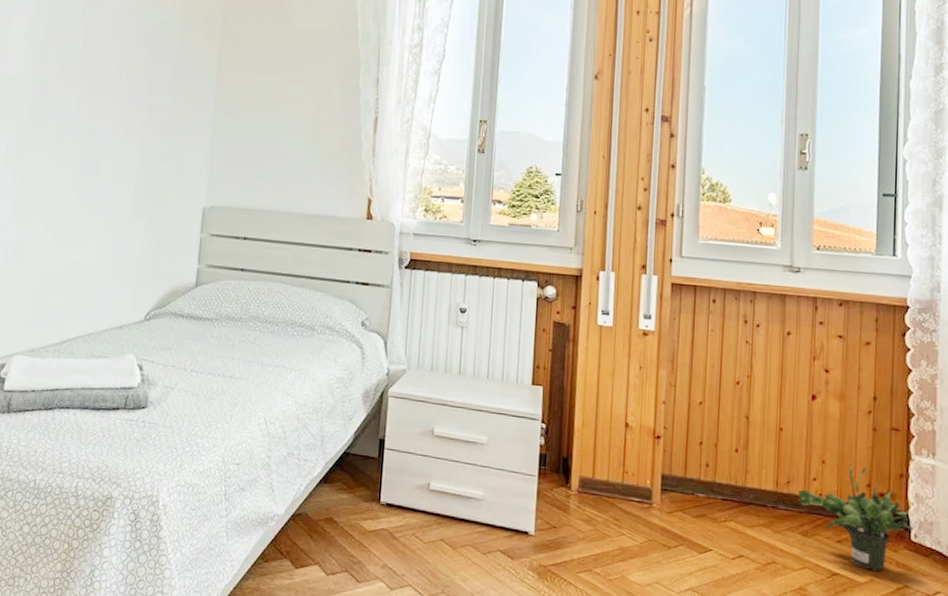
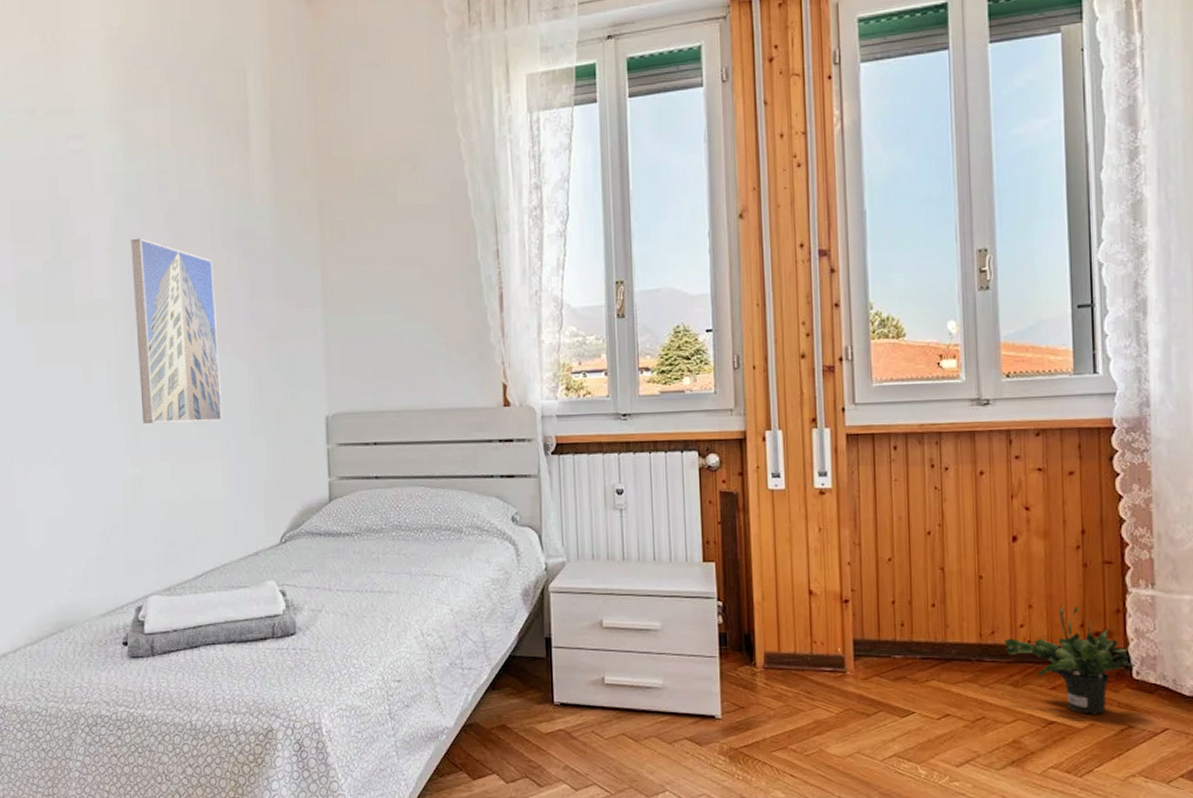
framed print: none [33,25,119,200] -> present [130,238,222,424]

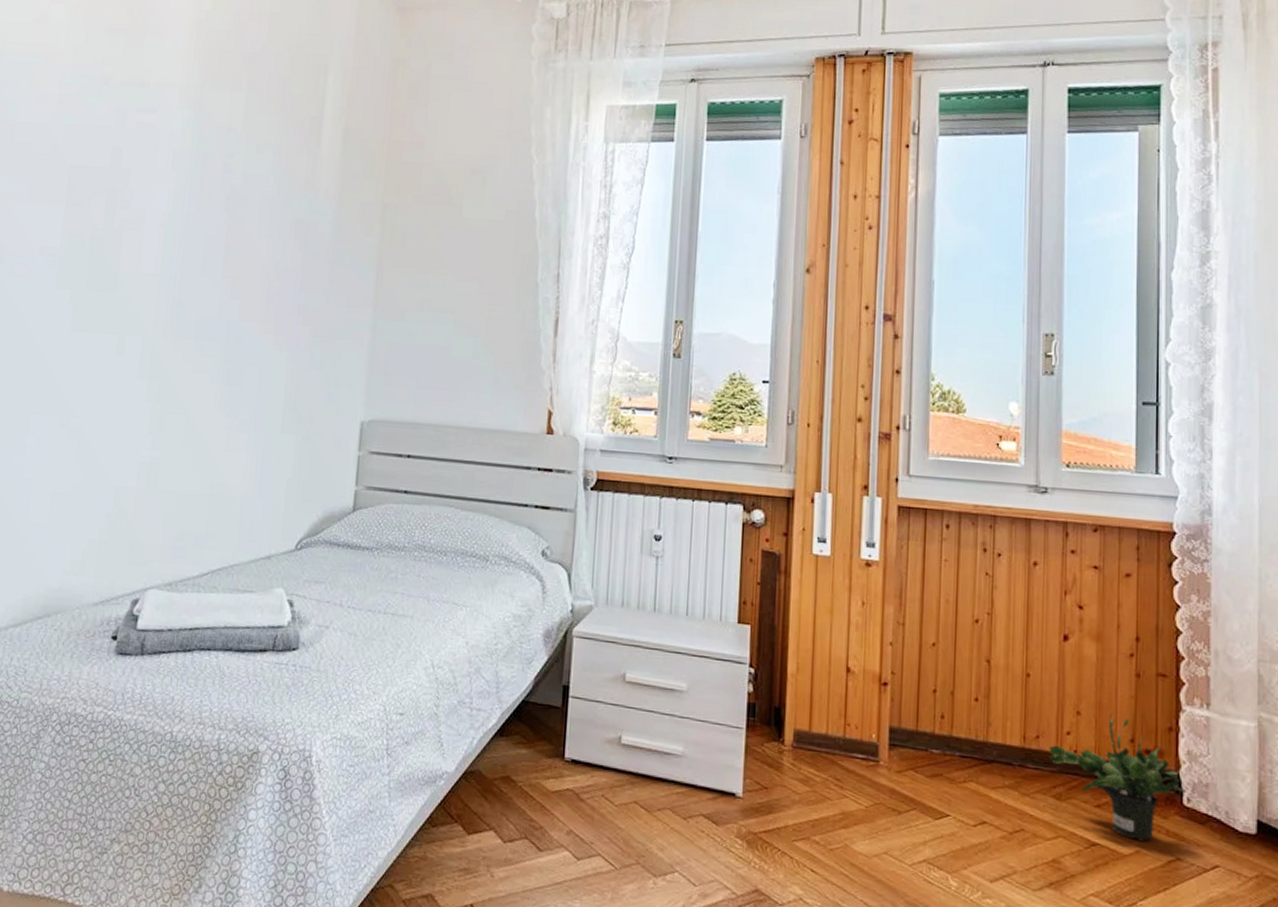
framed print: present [130,238,222,424] -> none [170,217,267,413]

